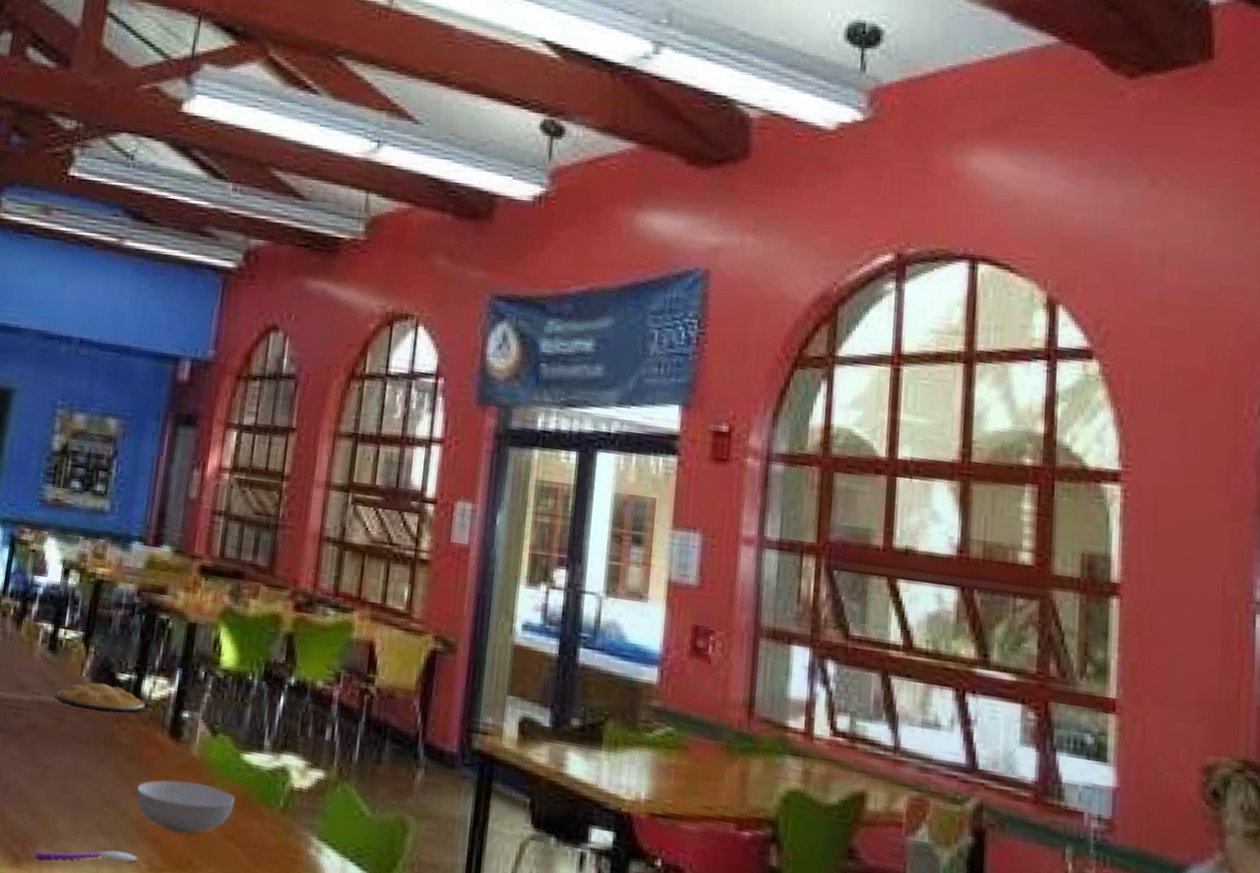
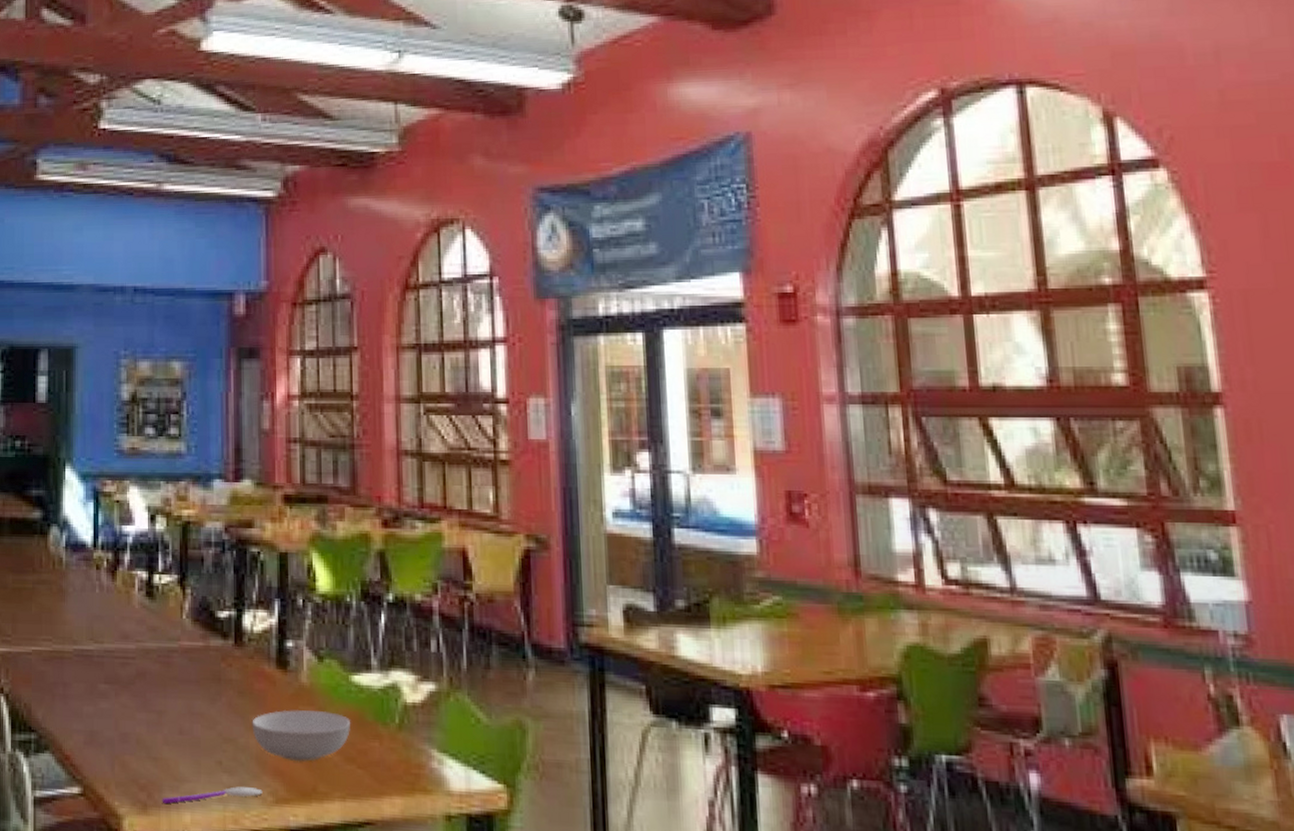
plate: present [55,683,146,712] -> none [159,623,249,650]

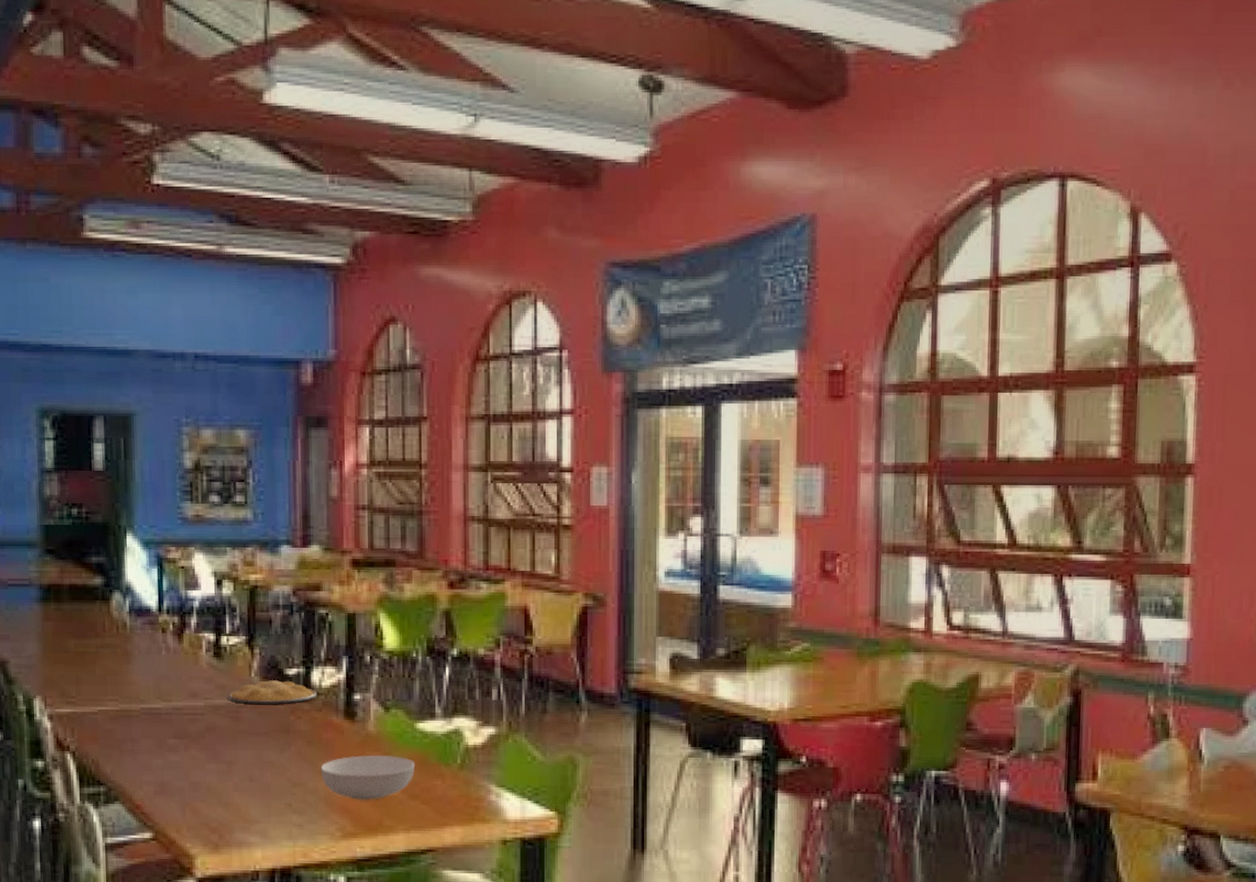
plate: none [159,623,249,650] -> present [228,680,318,705]
spoon: present [162,786,263,804] -> none [233,825,331,843]

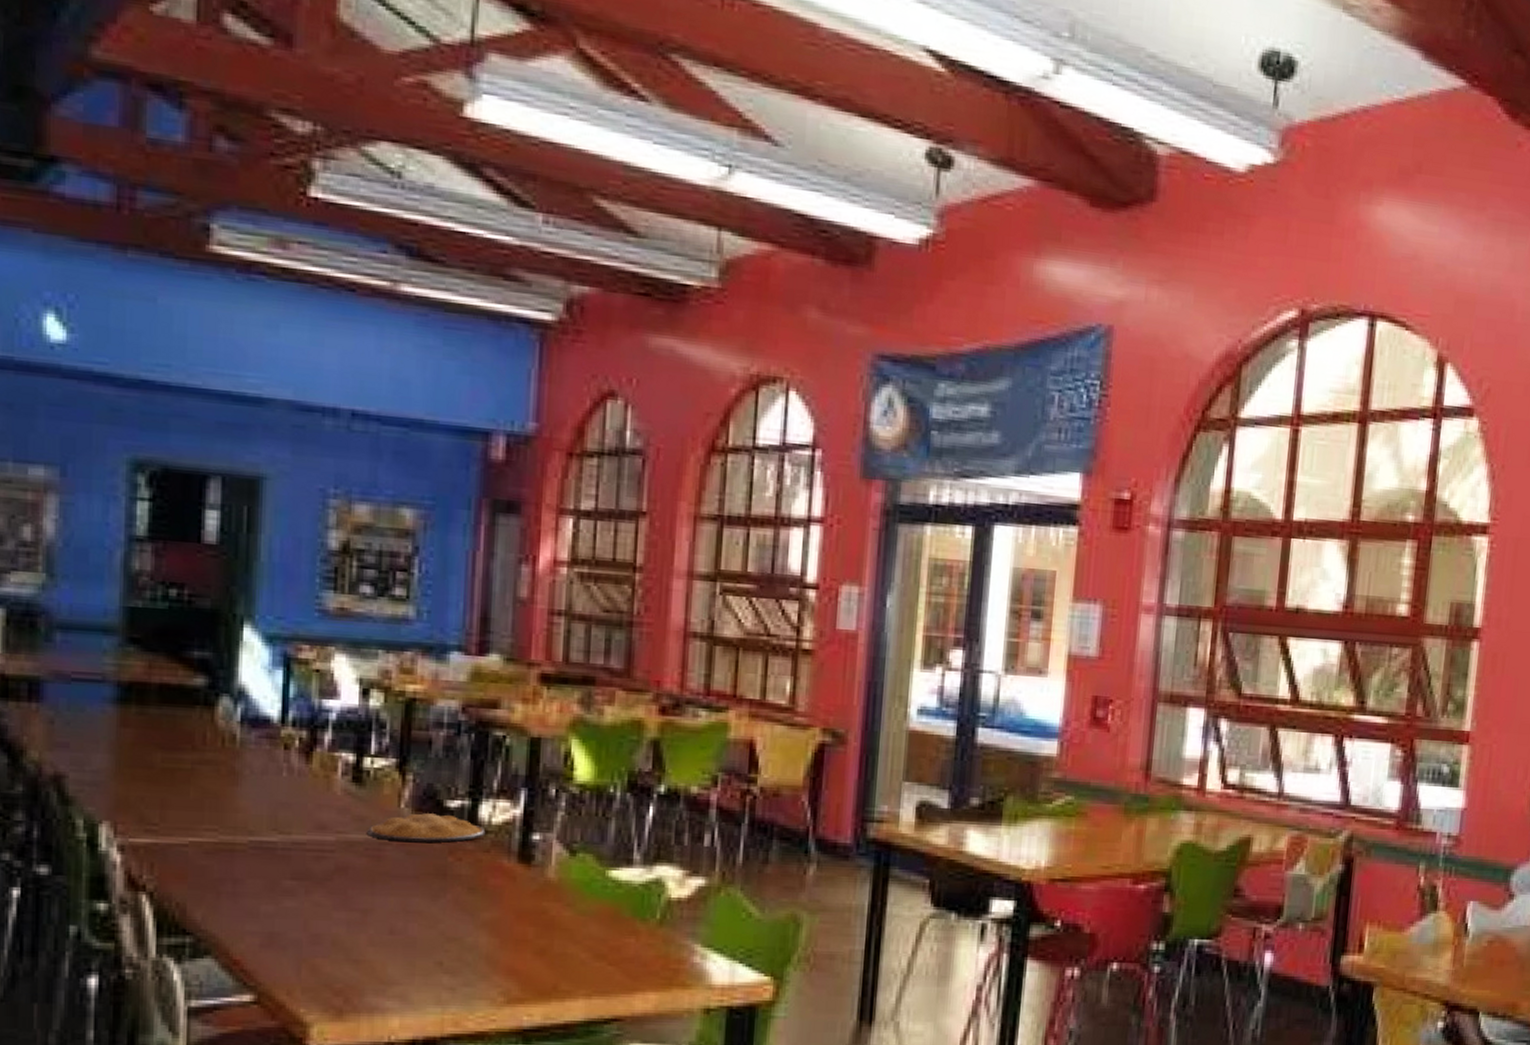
serving bowl: present [320,755,416,801] -> none [483,906,605,961]

